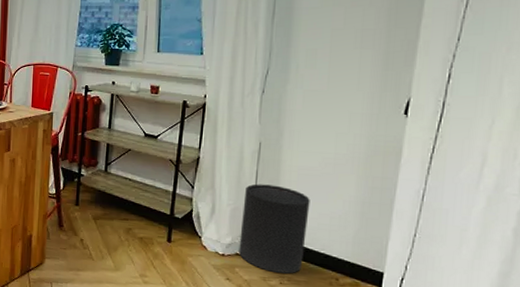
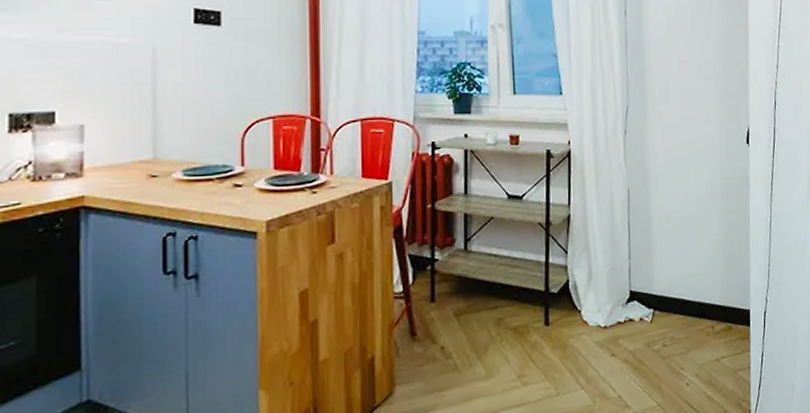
trash can: present [239,184,310,274] -> none [619,234,681,335]

